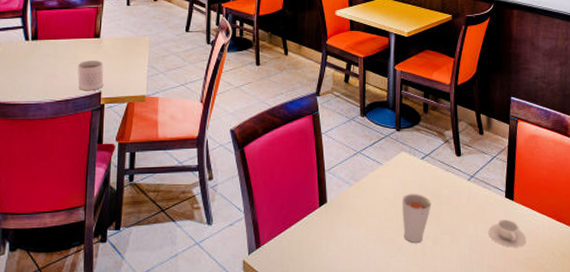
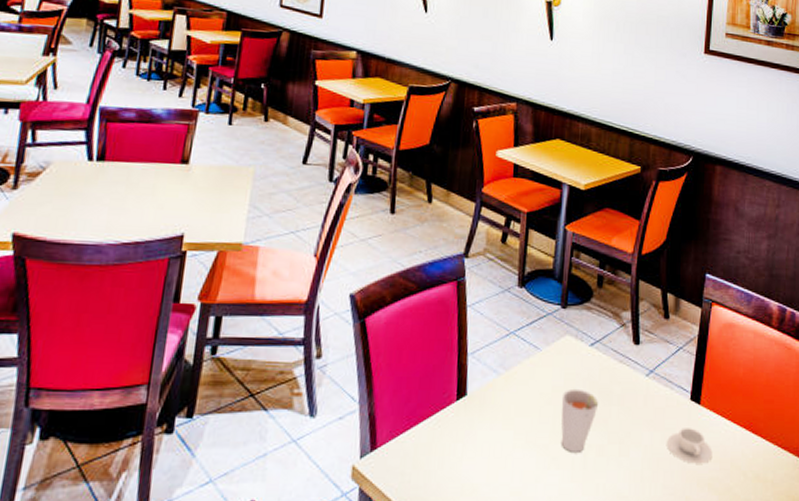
mug: present [77,60,104,90] -> none [154,192,190,232]

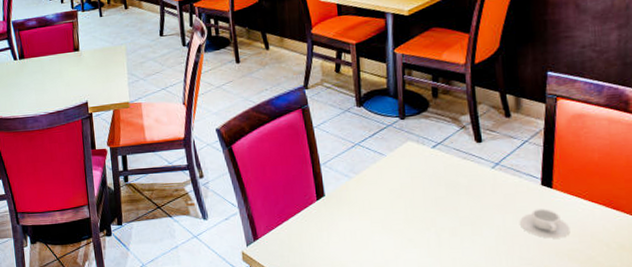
cup: present [561,388,599,452] -> none [410,183,447,234]

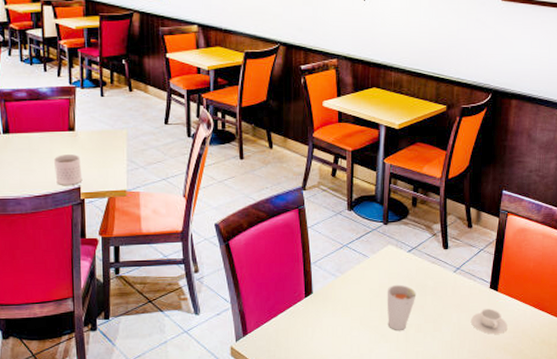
mug: none [62,72,89,102] -> present [53,155,83,185]
cup: none [410,183,447,234] -> present [387,284,417,330]

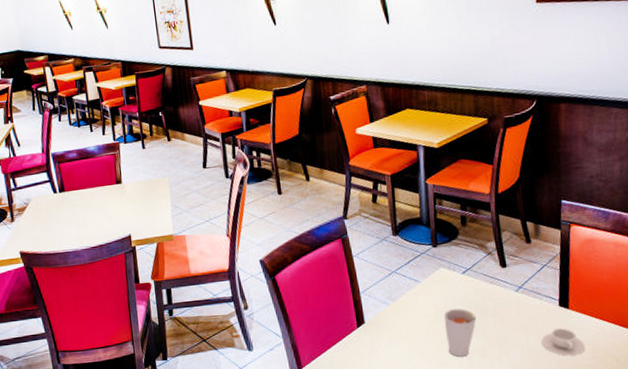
mug: present [53,155,83,185] -> none [105,205,132,235]

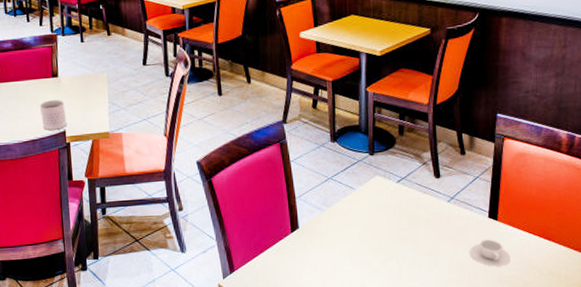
mug: none [105,205,132,235] -> present [39,100,67,130]
cup: present [443,308,477,357] -> none [376,216,409,264]

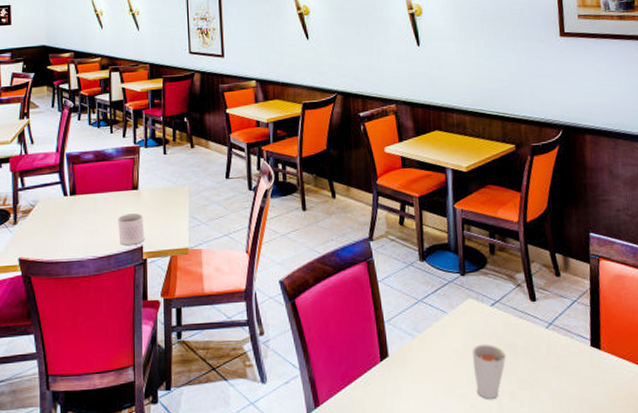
cup: none [376,216,409,264] -> present [472,343,506,399]
teacup: present [470,239,511,267] -> none [574,371,619,403]

